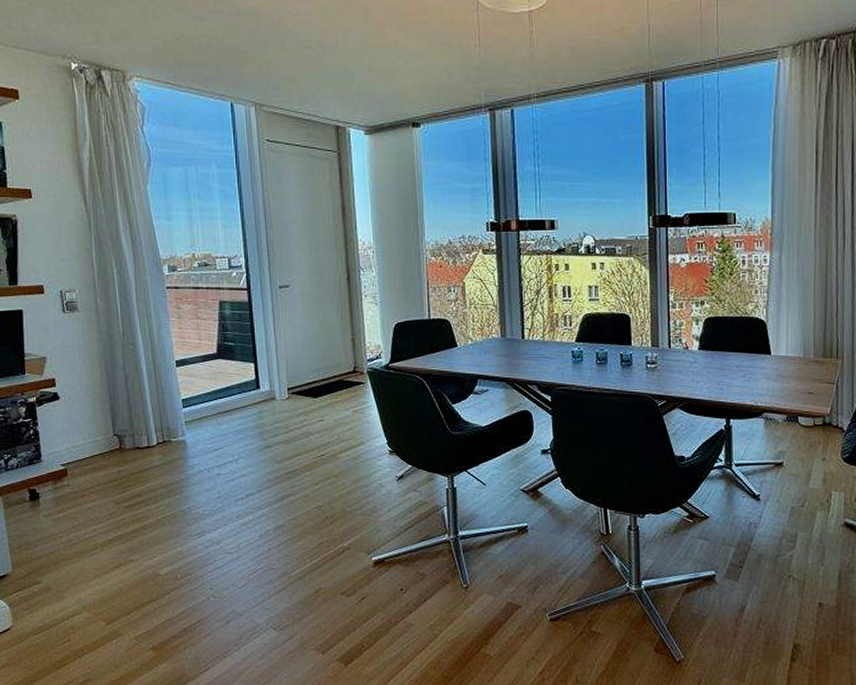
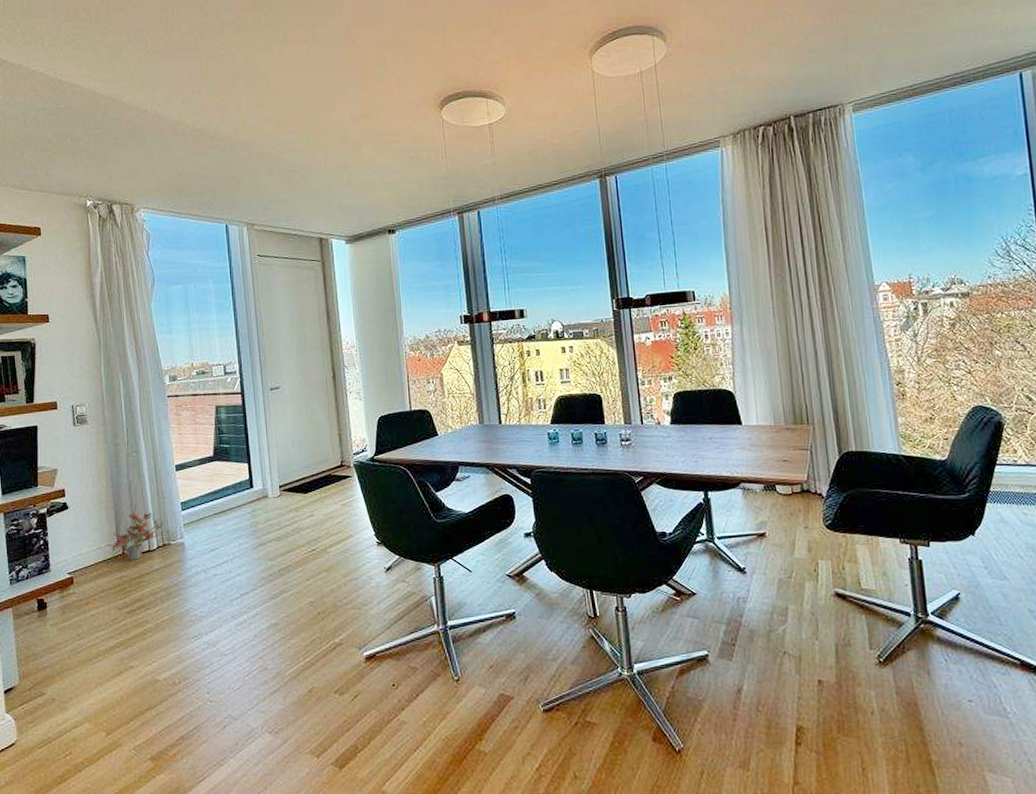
potted plant: none [100,398,164,455] -> present [105,504,164,560]

